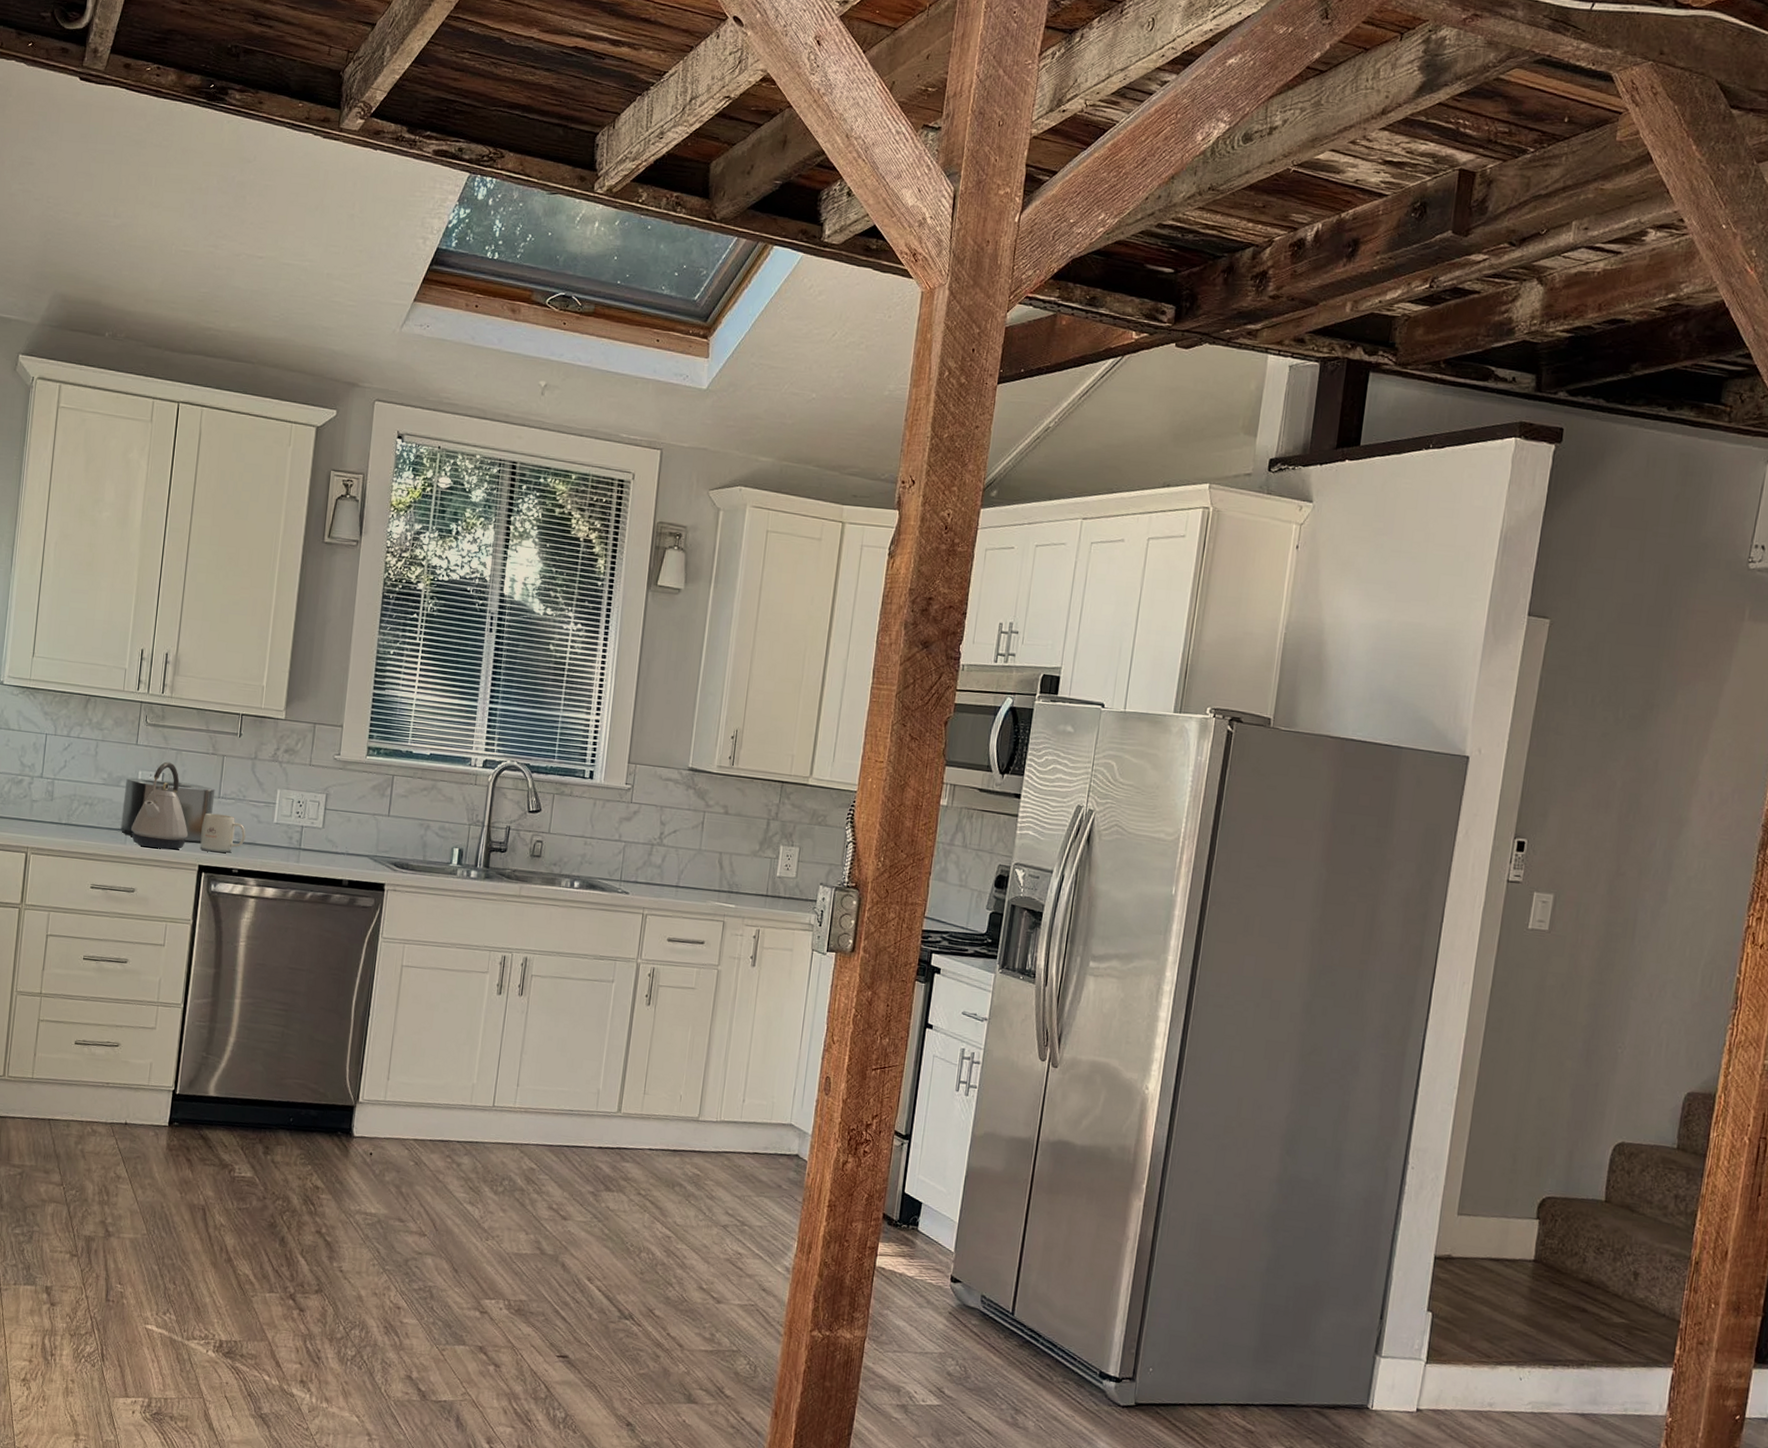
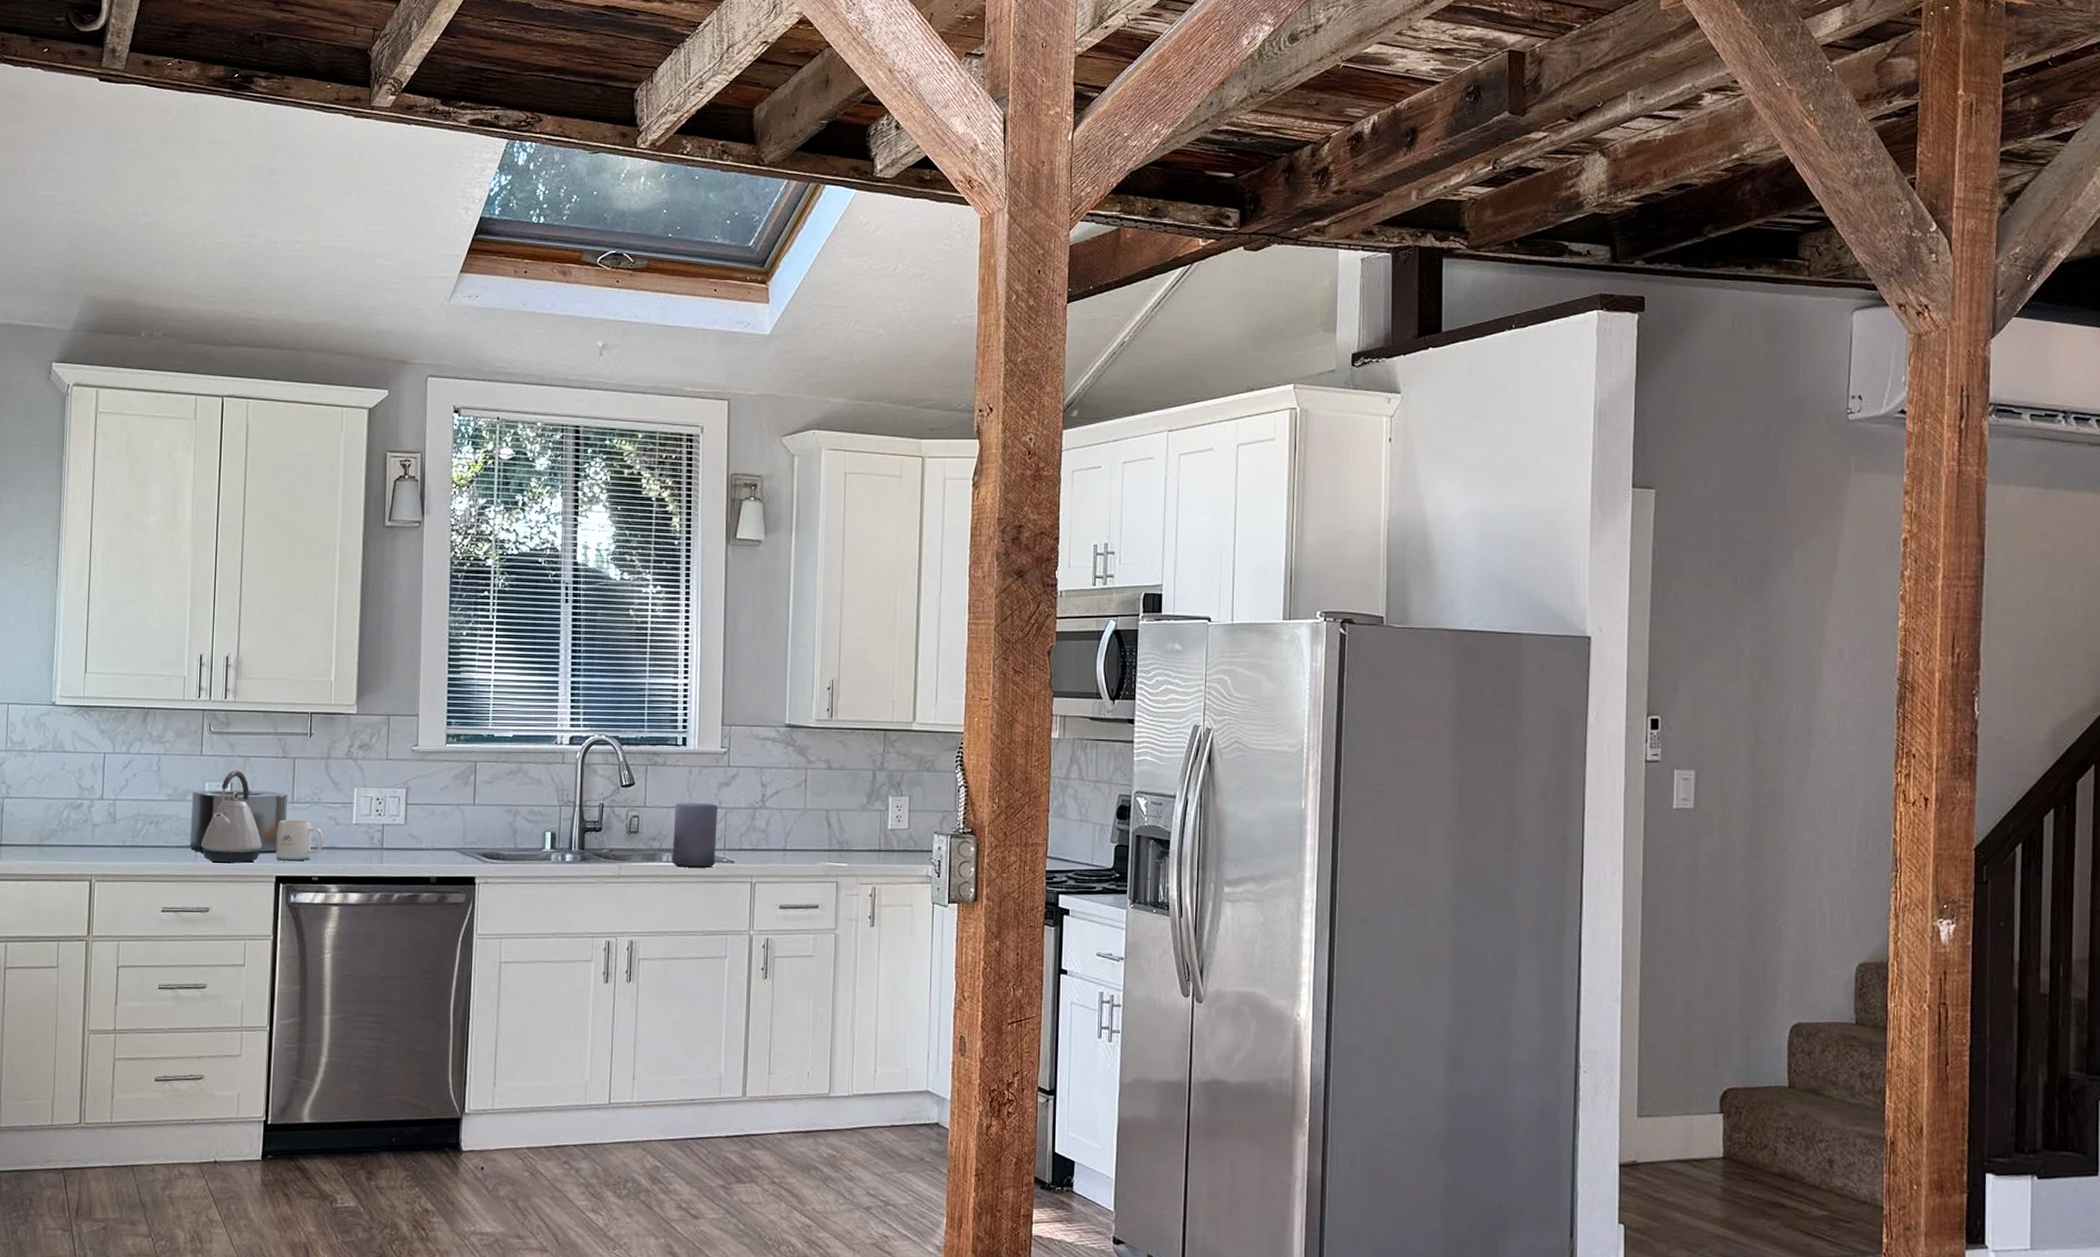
canister: none [570,832,618,897] -> present [672,802,719,868]

